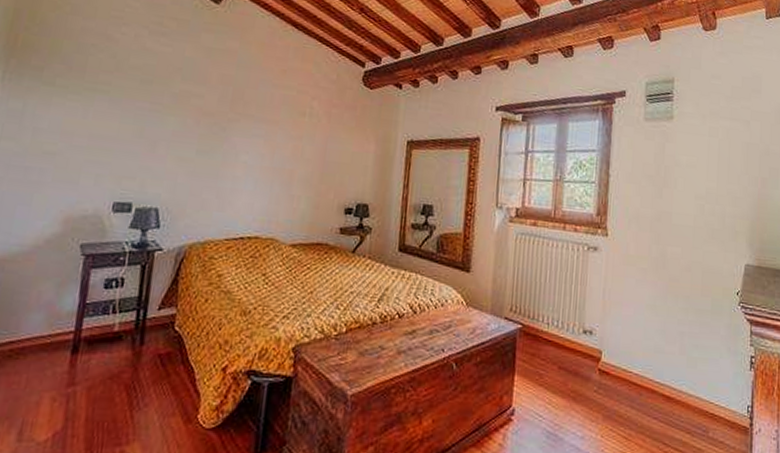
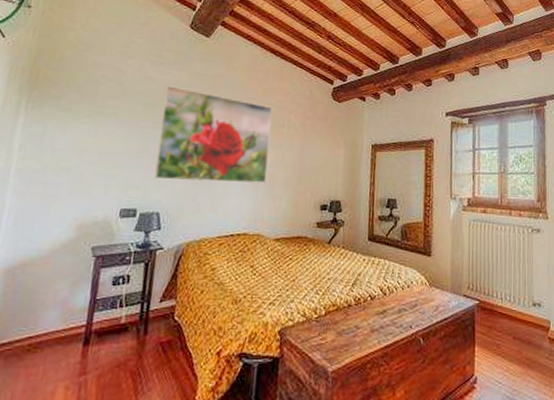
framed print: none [152,60,292,181] -> present [154,85,272,184]

